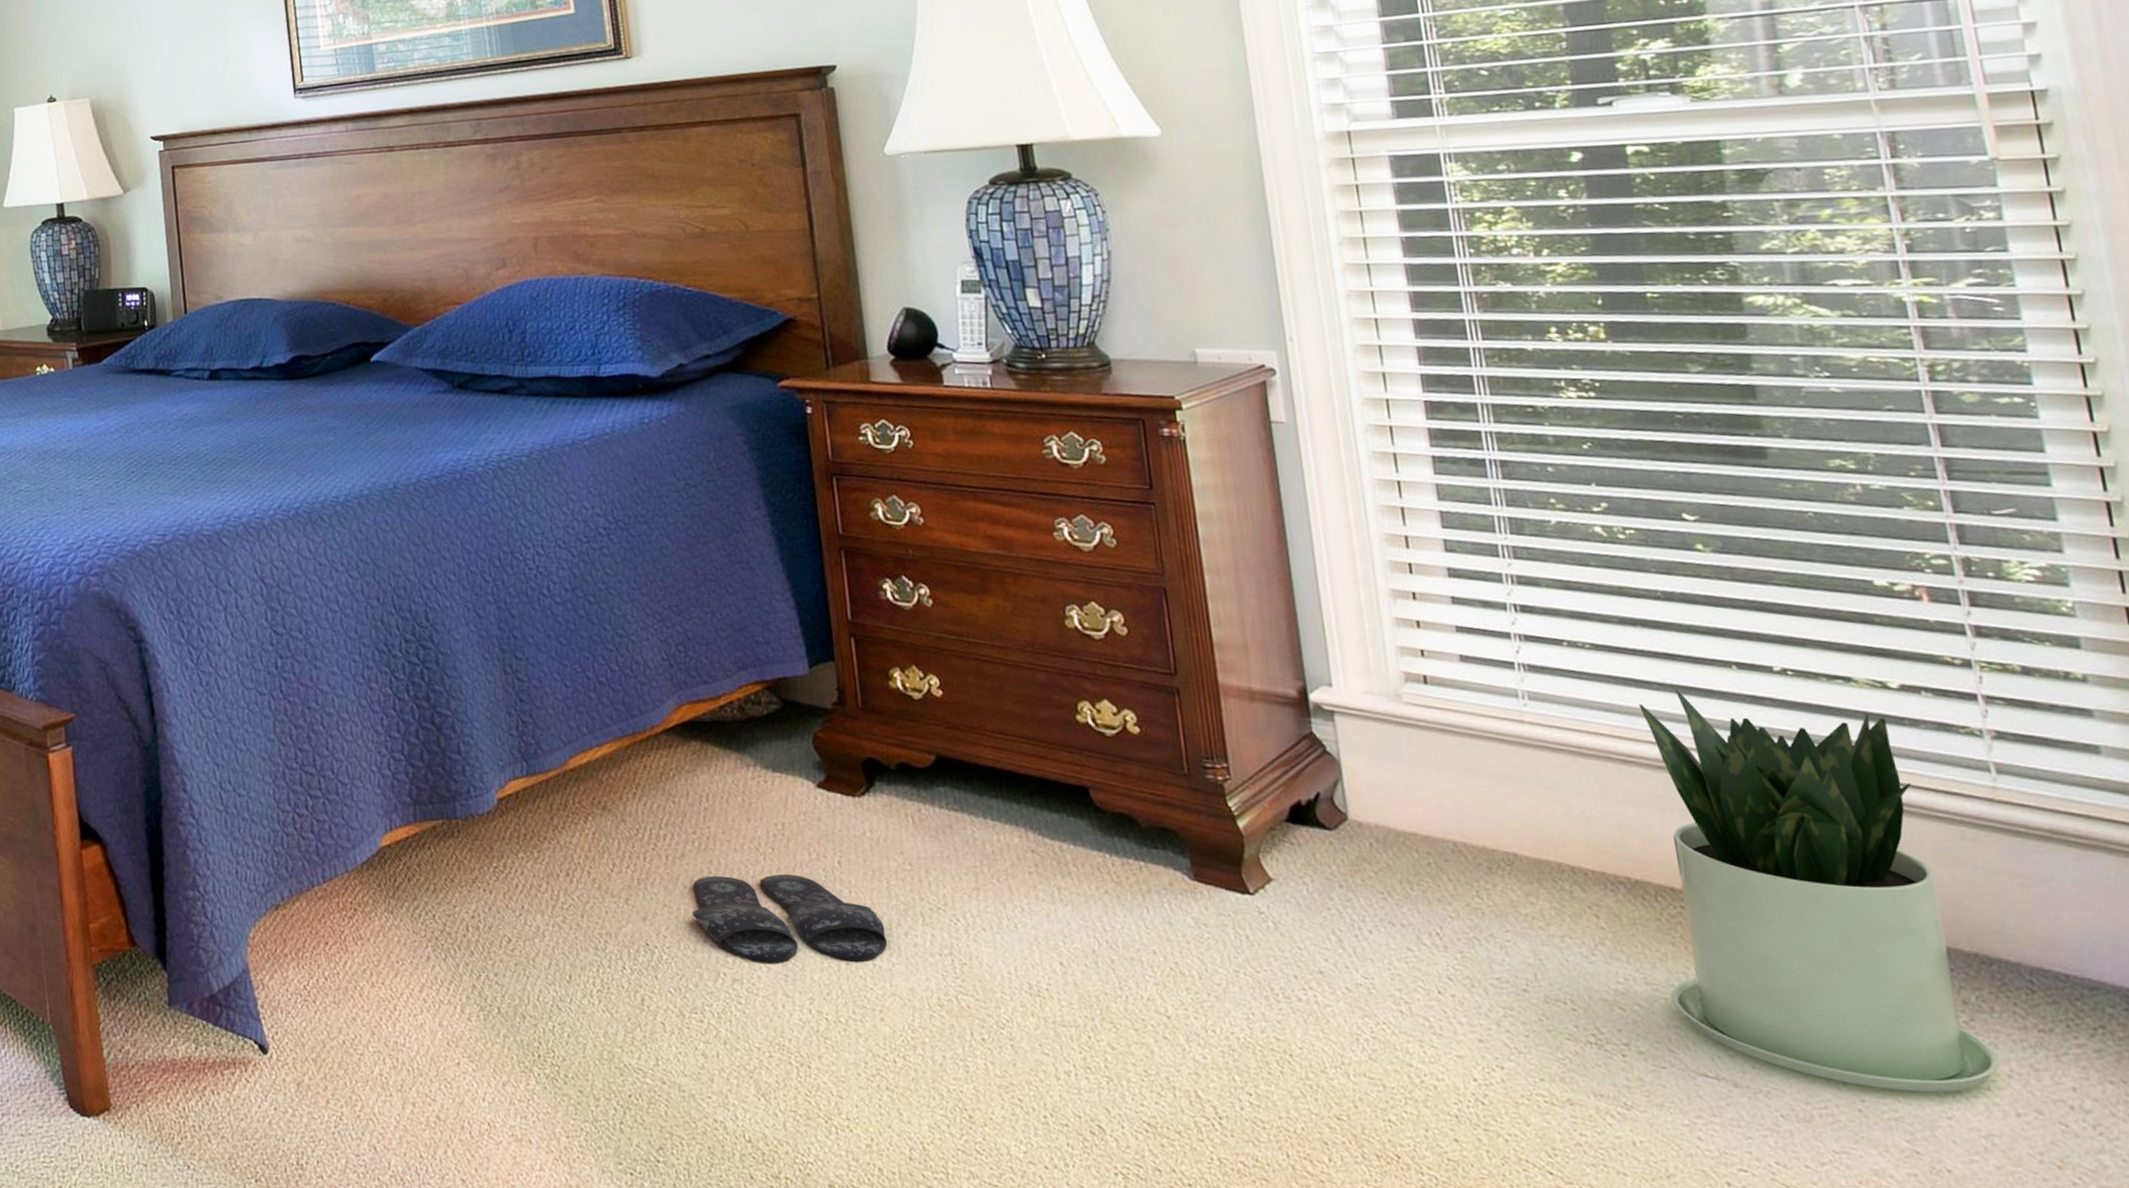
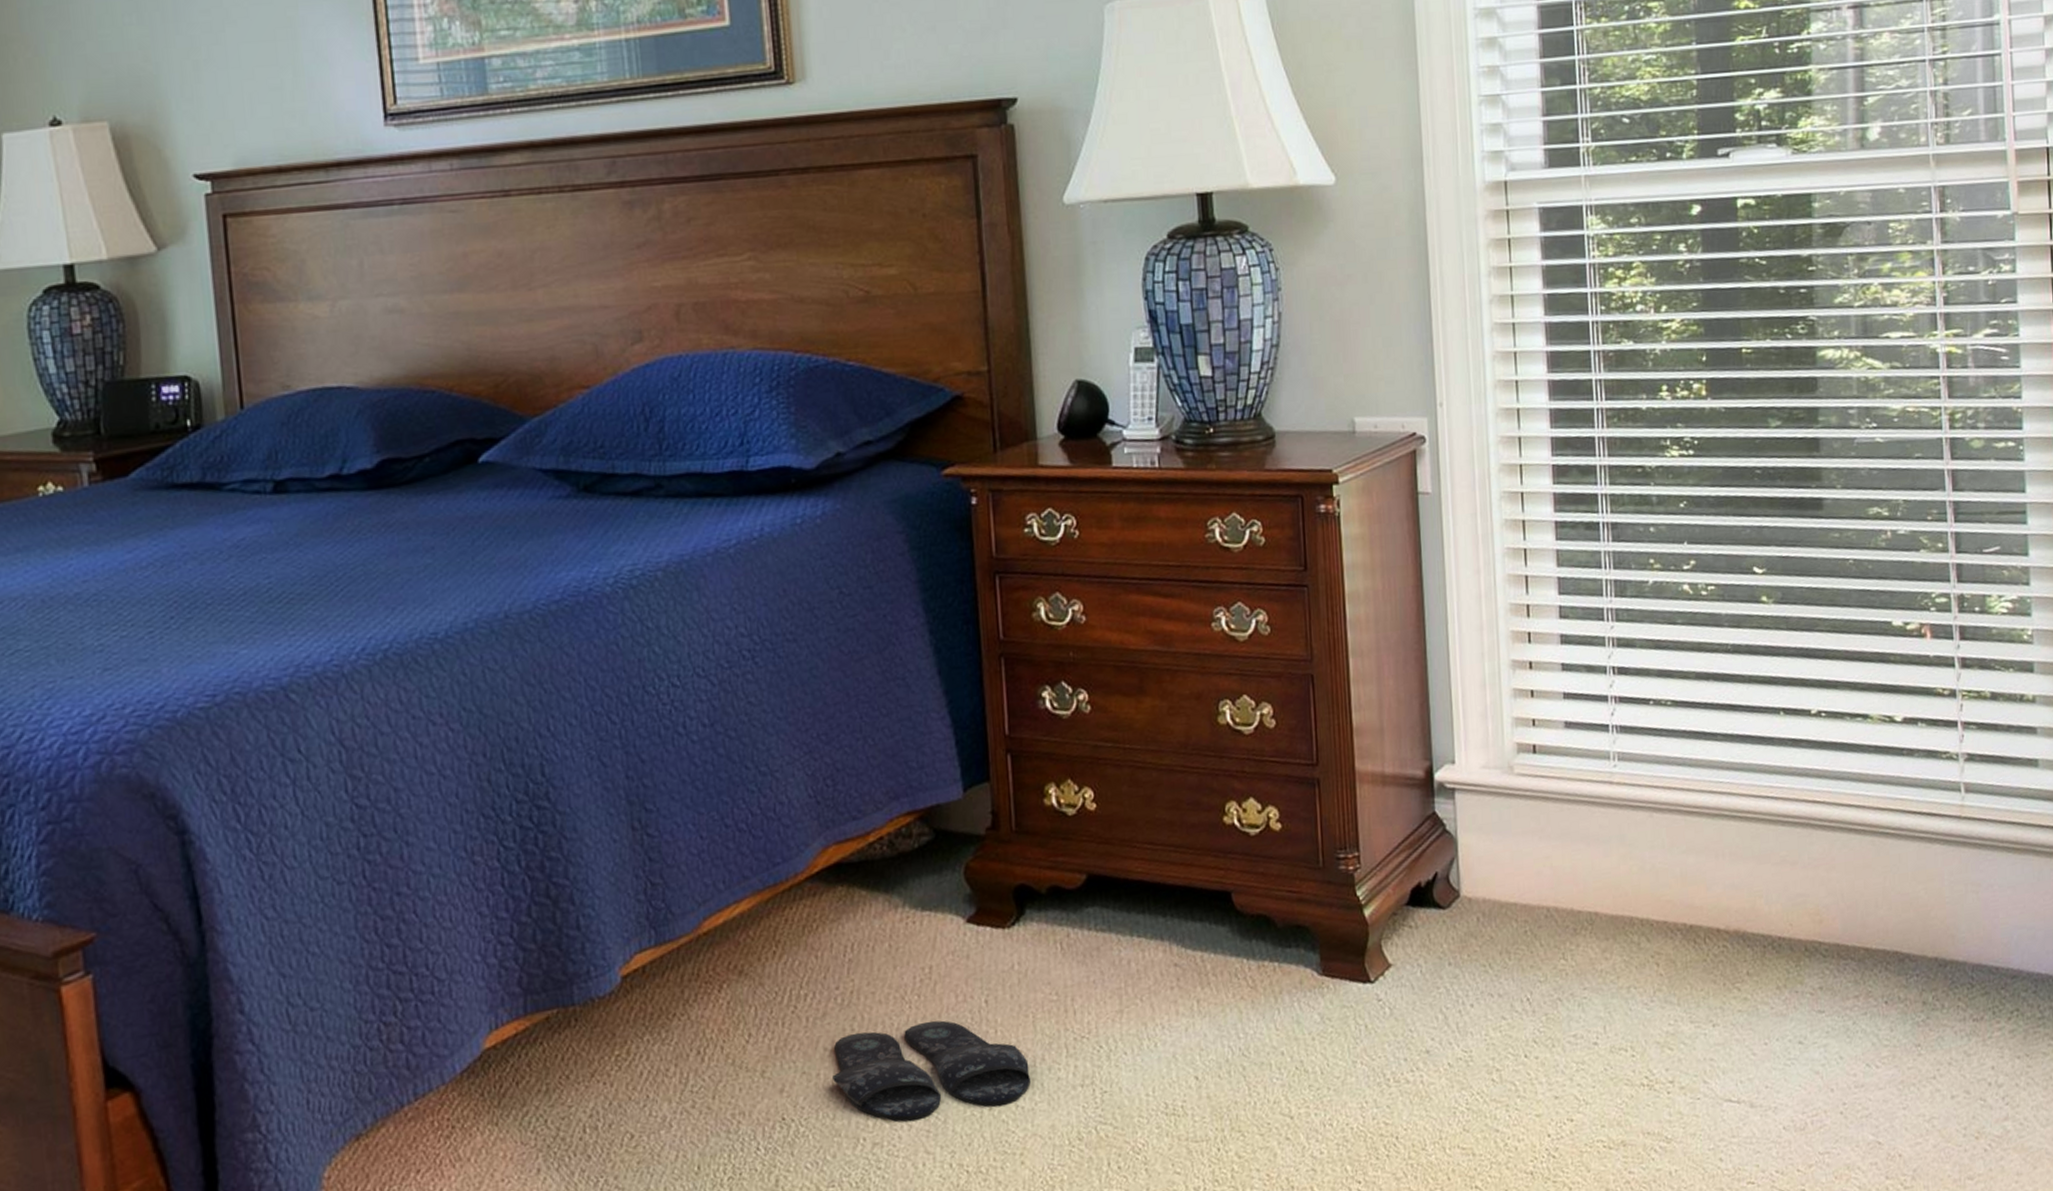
planter: present [1639,688,2000,1092] -> none [1706,738,1944,1091]

